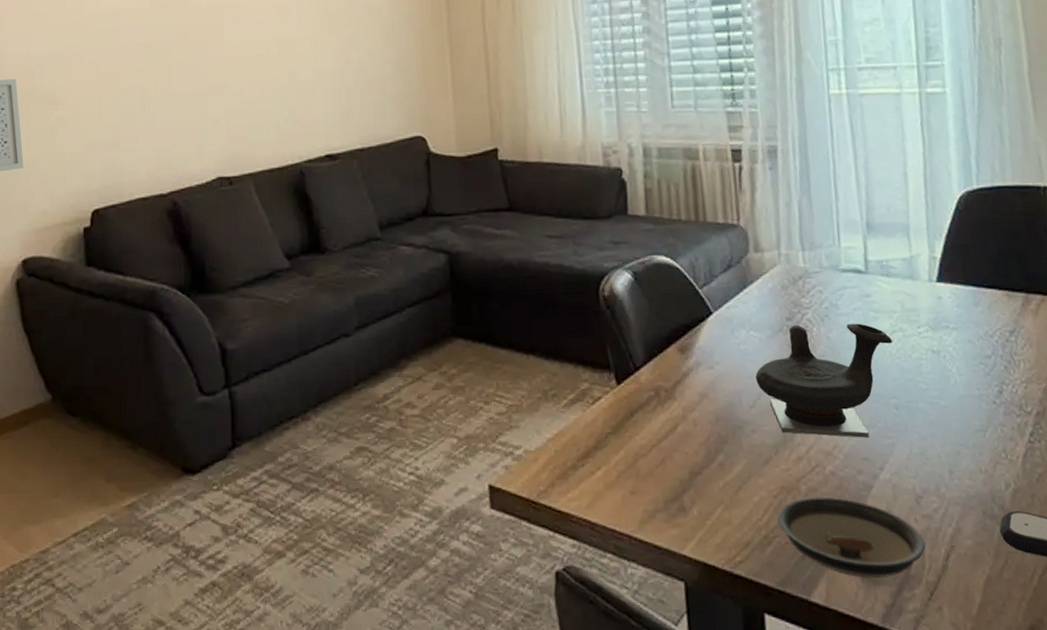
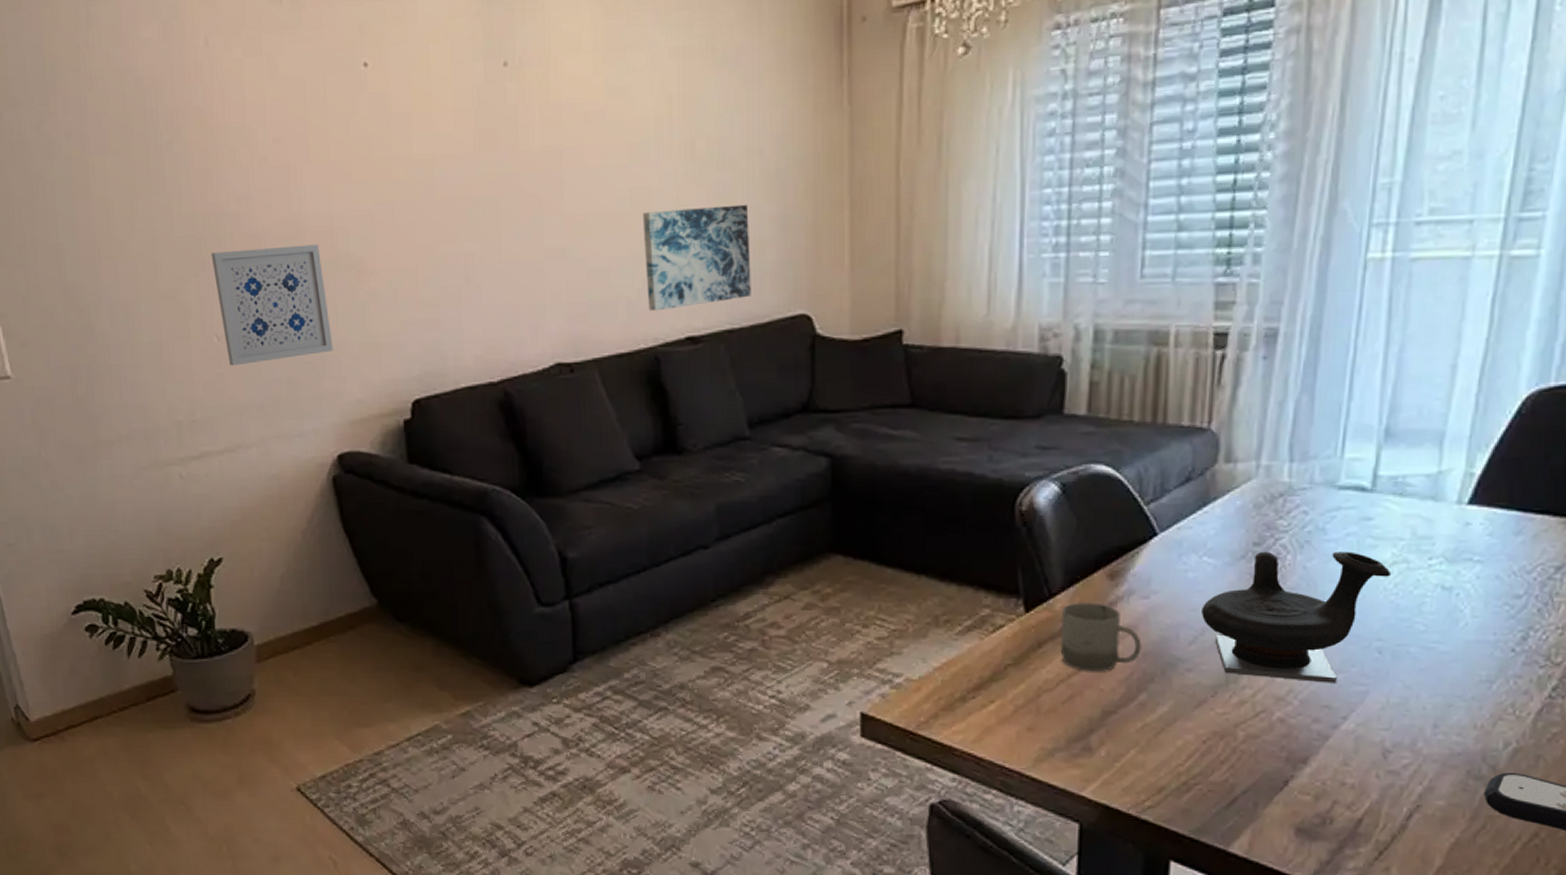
wall art: none [288,50,377,134] -> present [642,204,751,312]
cup: none [646,373,714,437] -> present [1060,601,1142,672]
saucer: present [777,496,926,579] -> none [1202,744,1384,834]

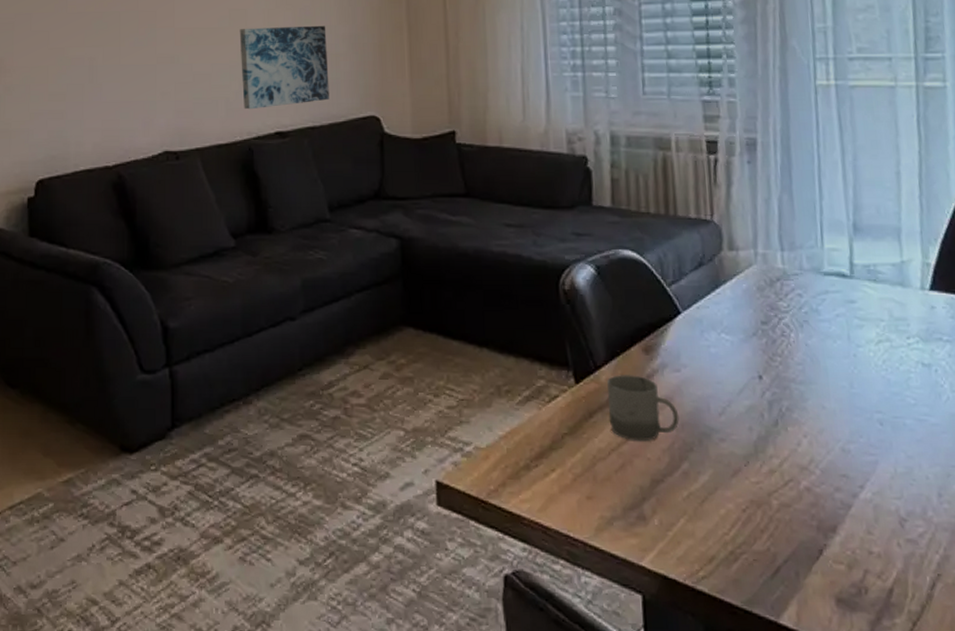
teapot: present [1200,551,1392,683] -> none [725,329,879,453]

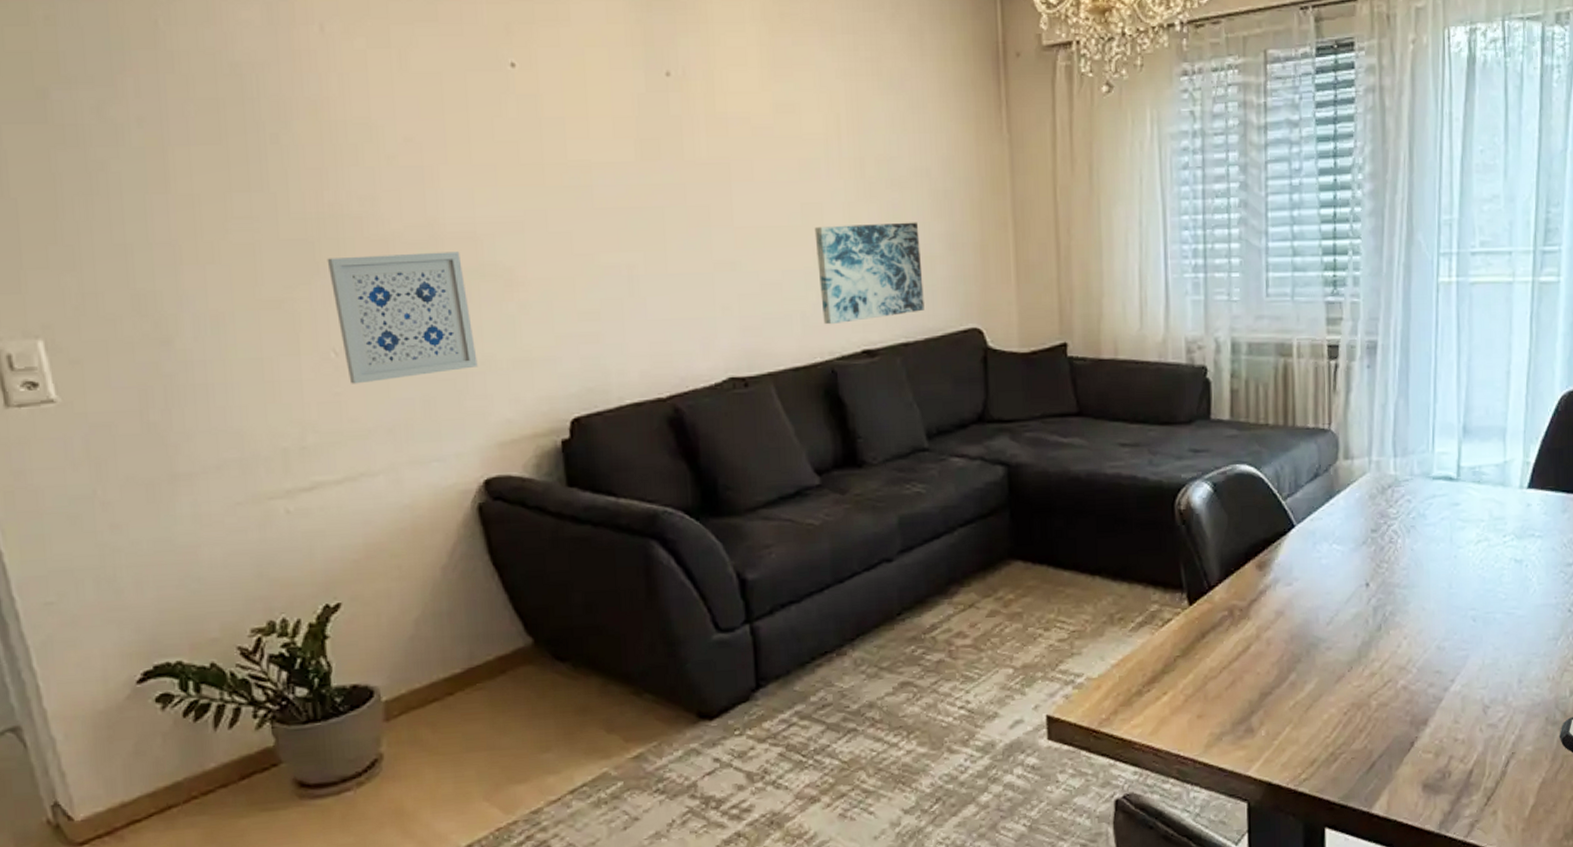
cup: present [607,374,679,442] -> none [1220,591,1289,657]

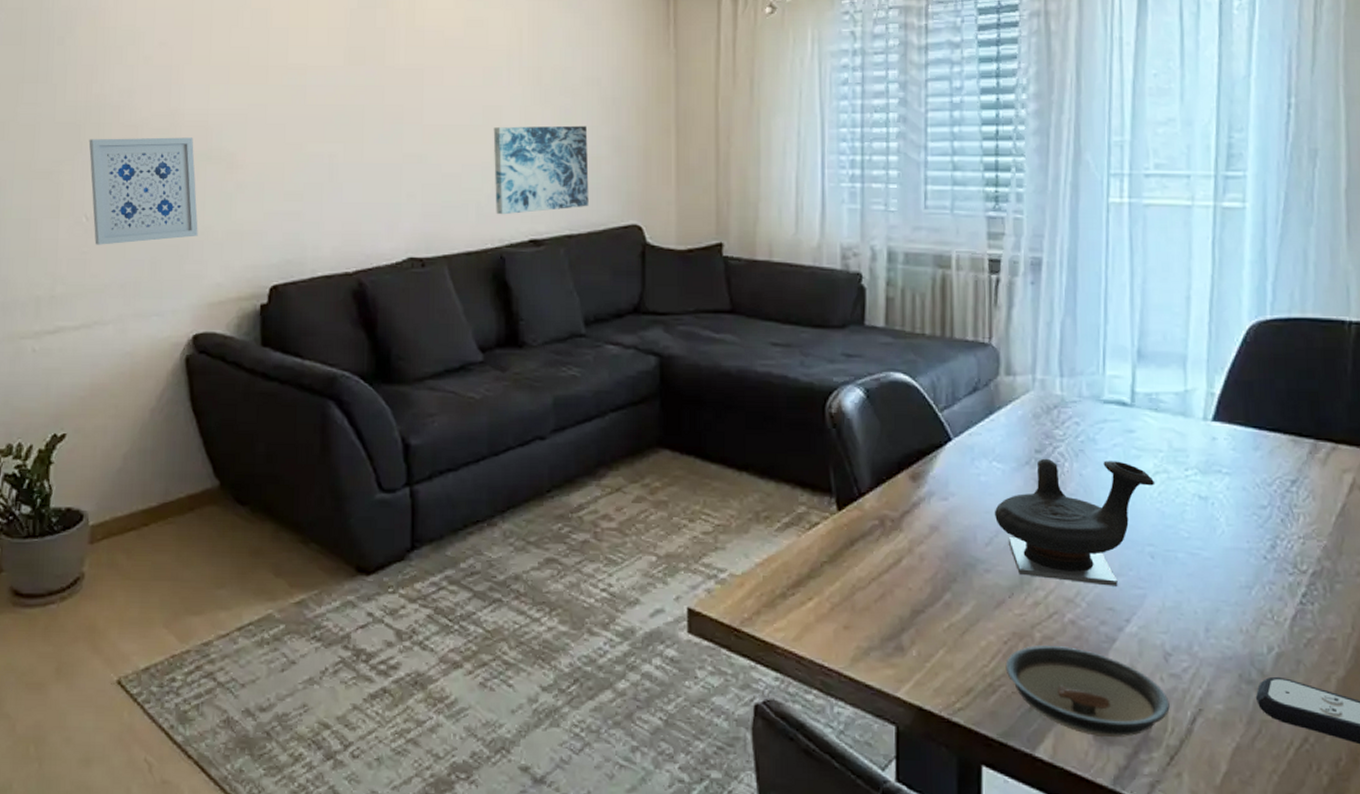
teapot: none [1334,533,1478,651] -> present [994,458,1155,586]
saucer: none [1345,710,1487,789] -> present [1005,645,1170,738]

